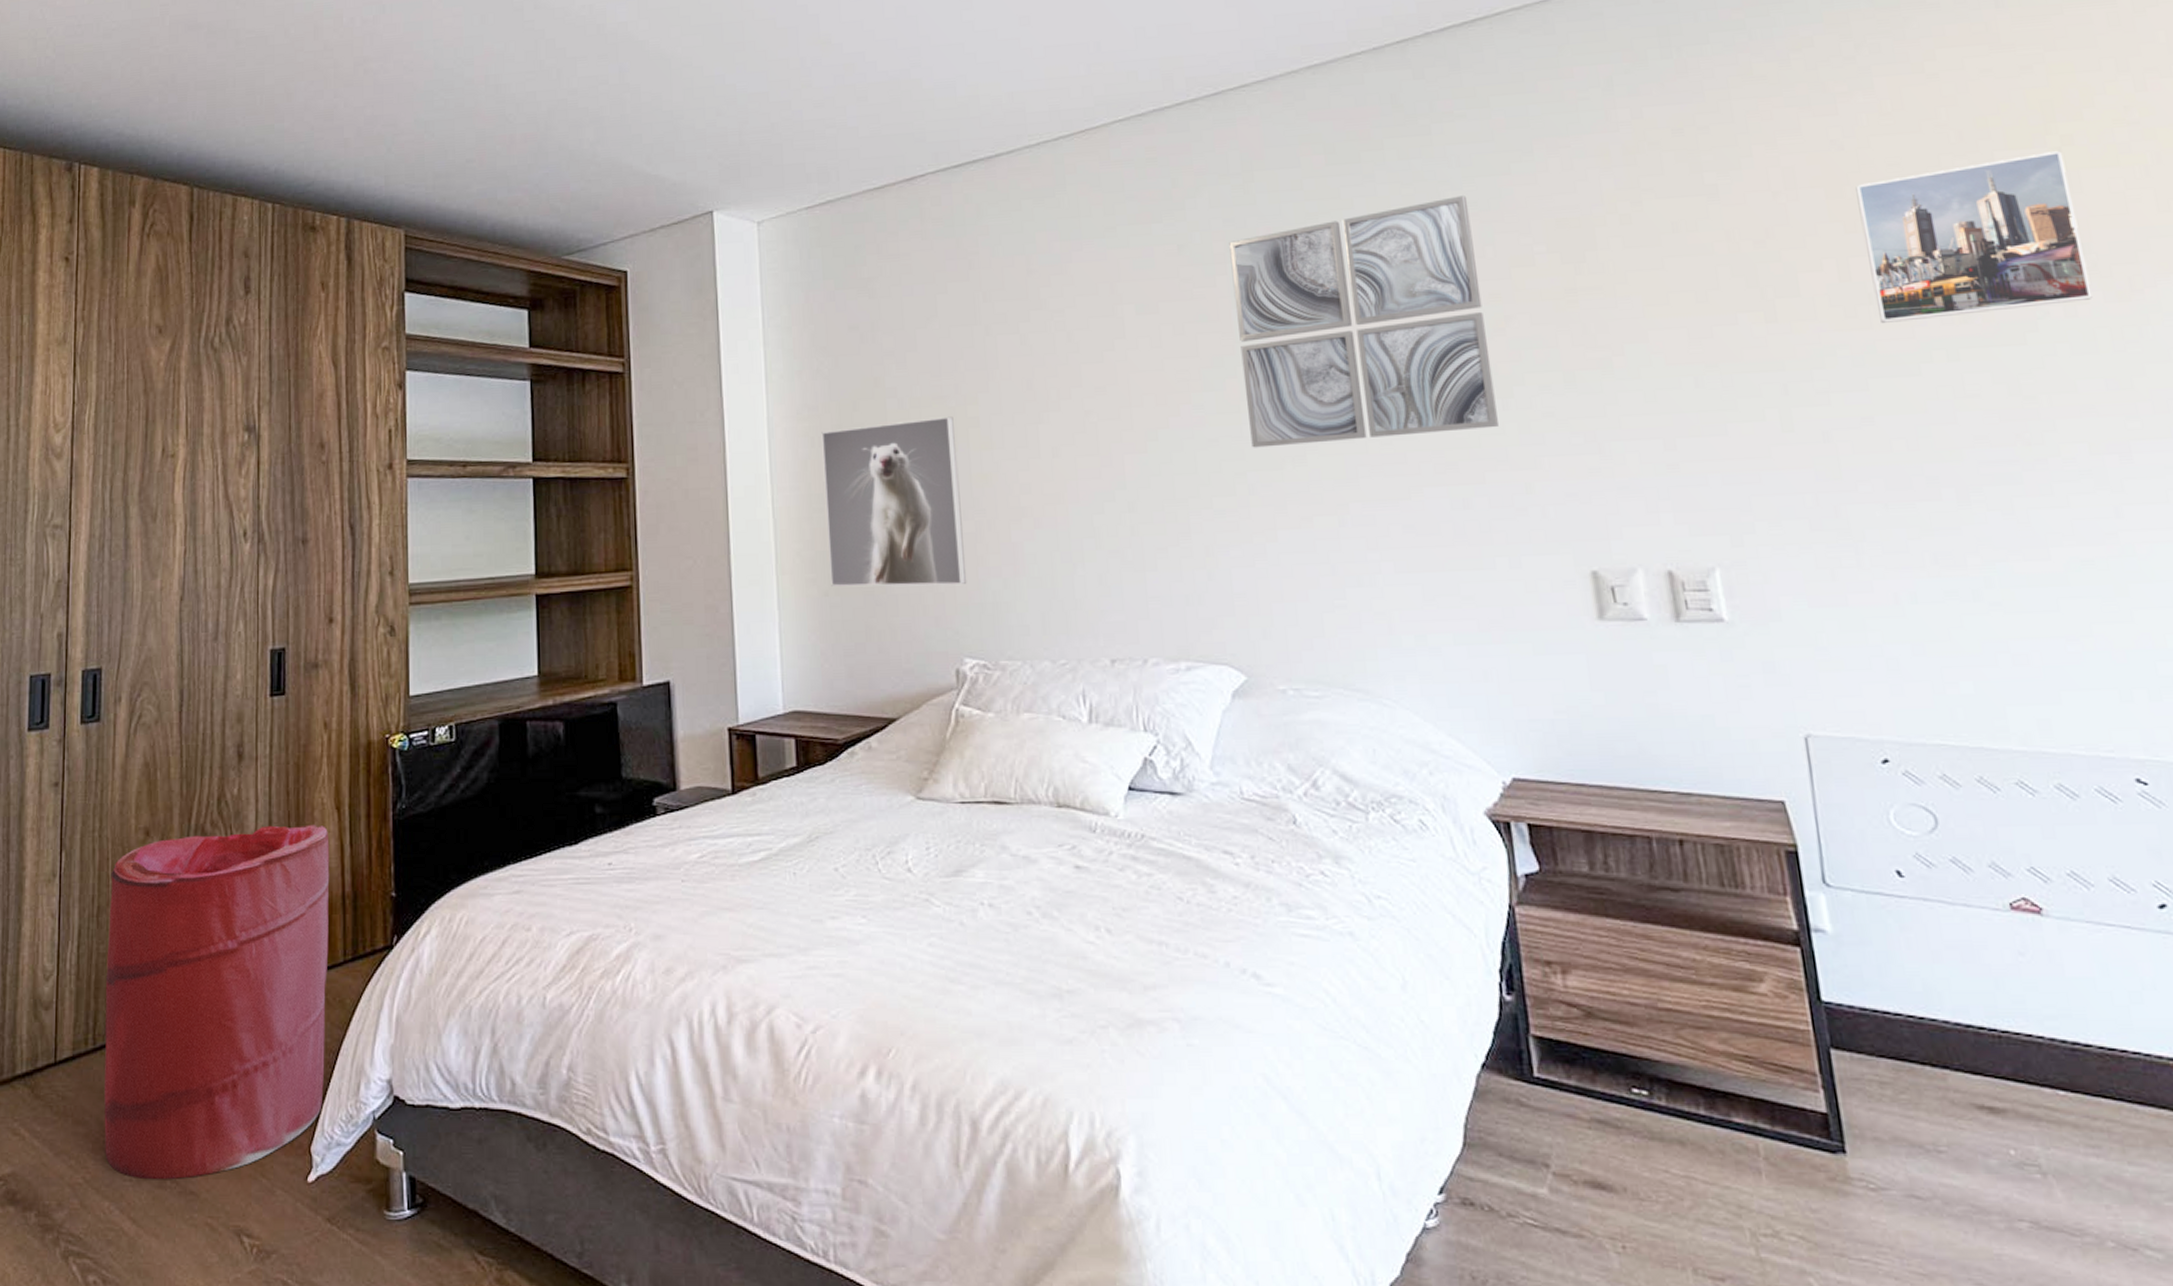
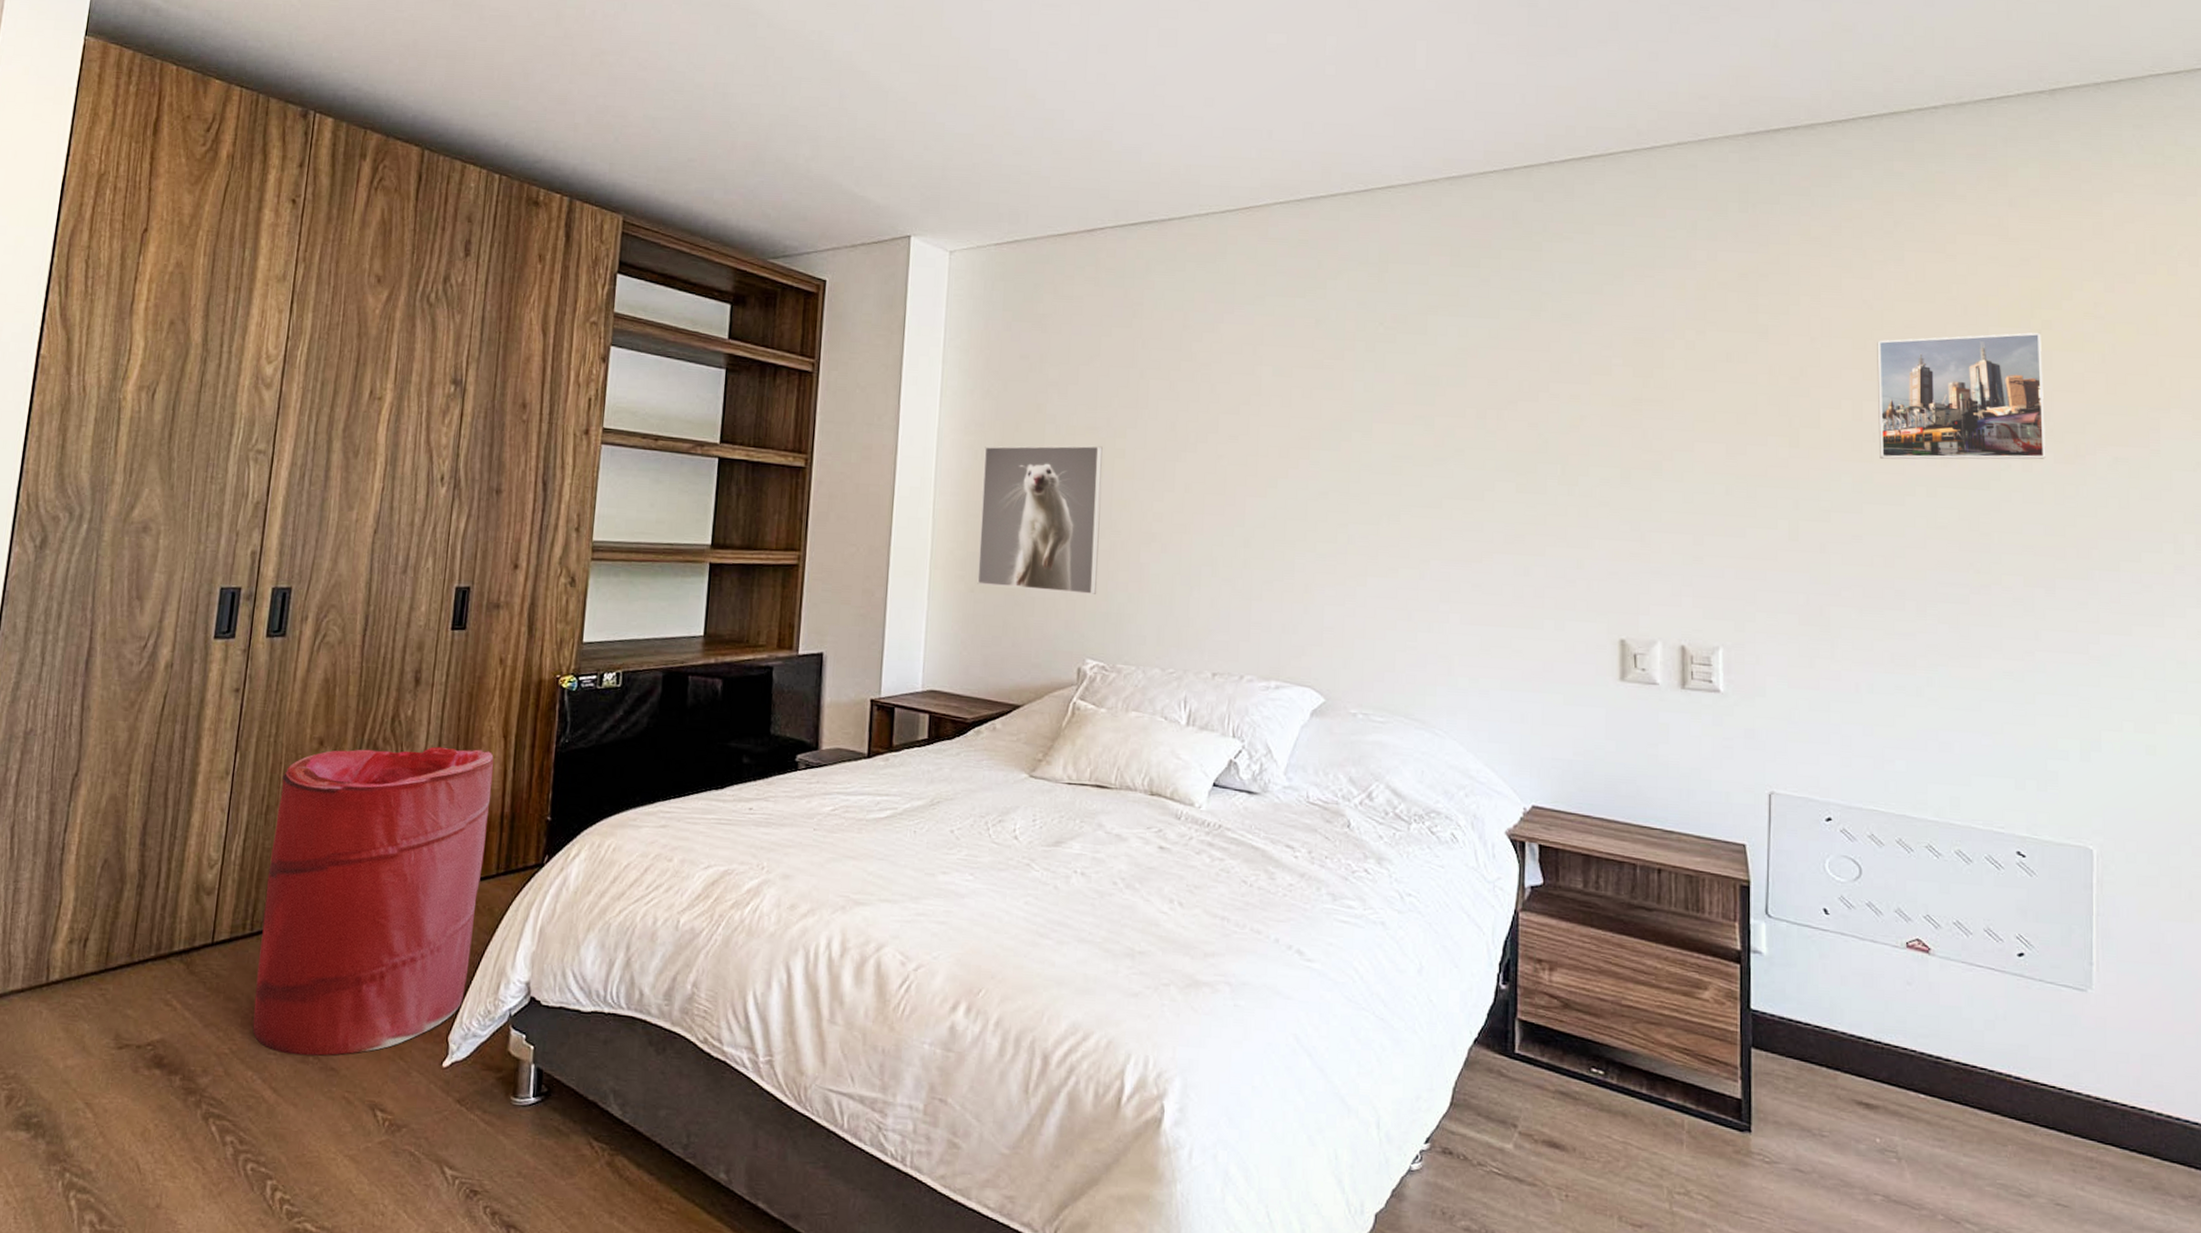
wall art: present [1229,194,1498,448] -> none [1355,306,1564,510]

